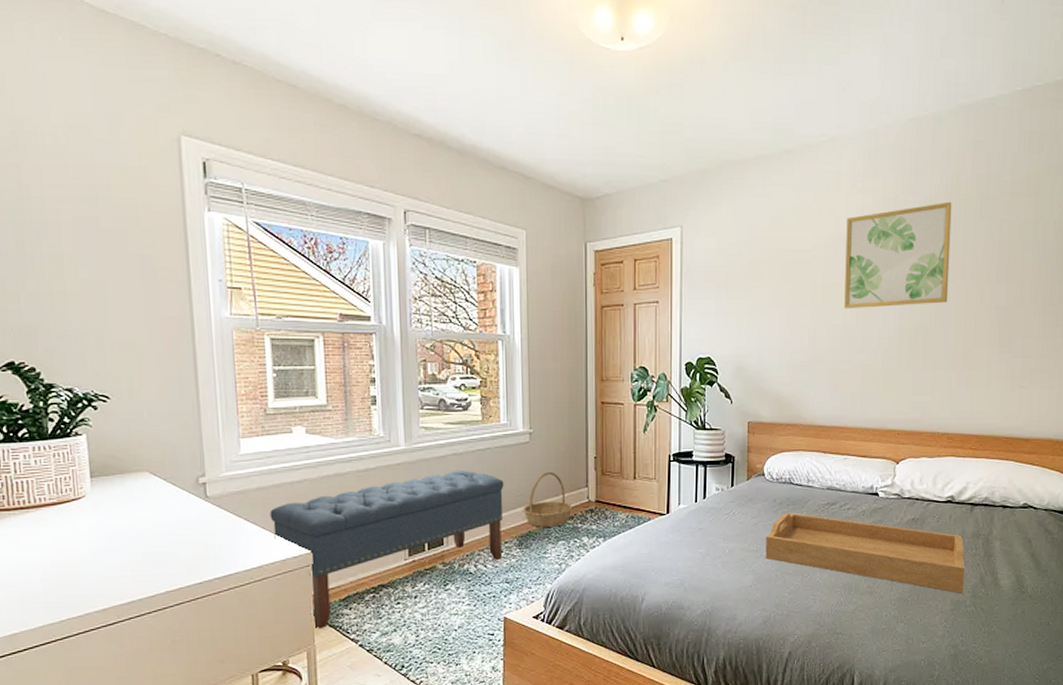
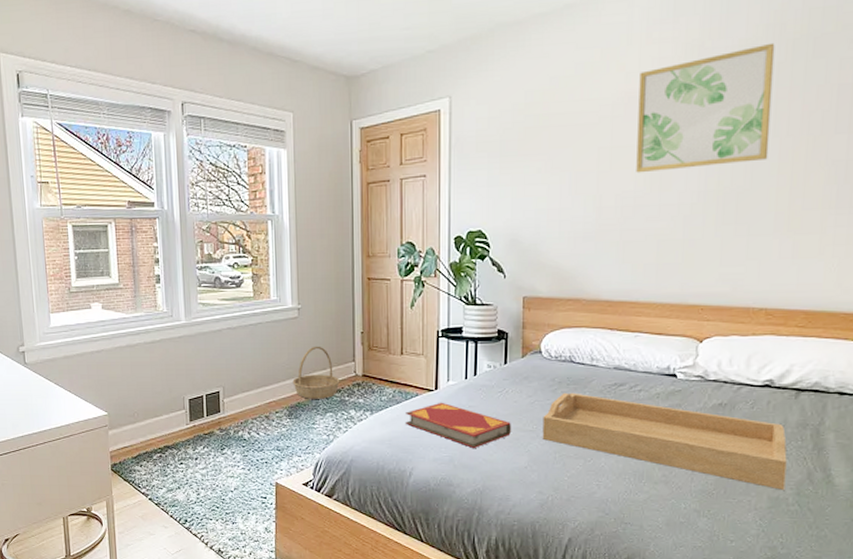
bench: present [270,471,504,629] -> none [74,344,275,482]
hardback book: none [638,525,738,570] -> present [406,402,512,448]

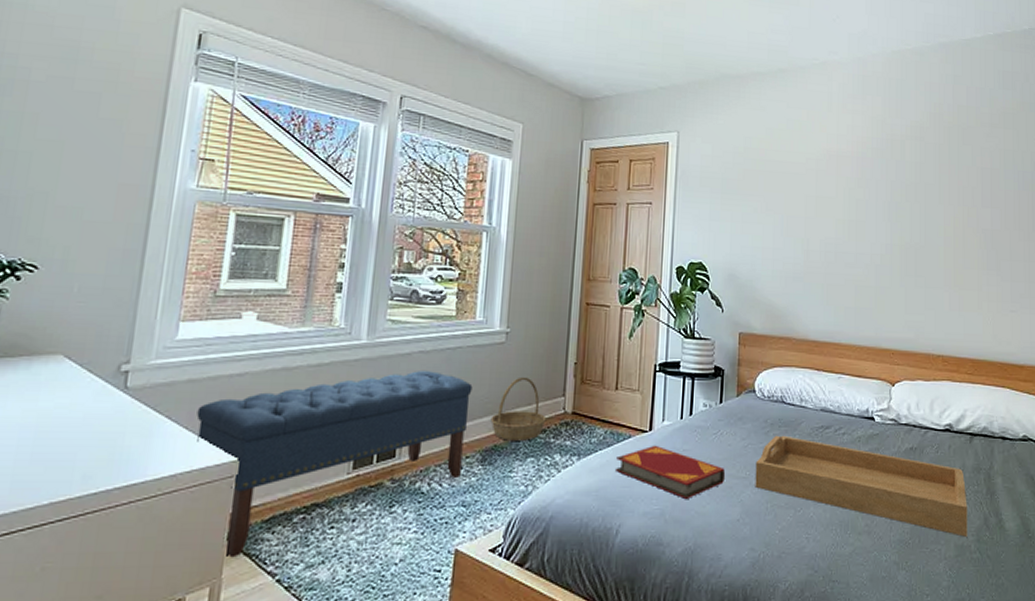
bench: none [74,344,275,482] -> present [197,371,473,558]
wall art: present [636,42,775,173] -> none [837,127,937,223]

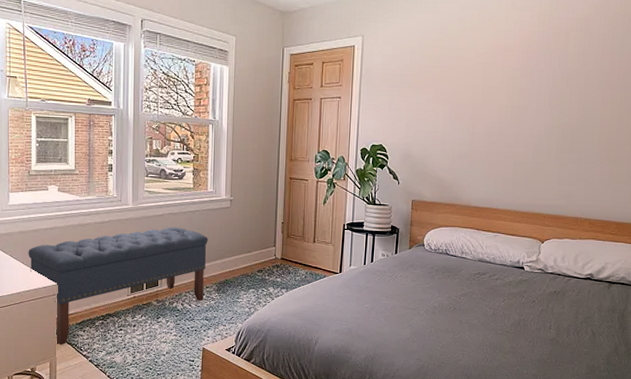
basket: present [490,376,547,441] -> none [222,232,262,277]
hardback book: present [616,445,726,499] -> none [315,283,399,322]
serving tray: present [755,435,968,537] -> none [422,278,601,360]

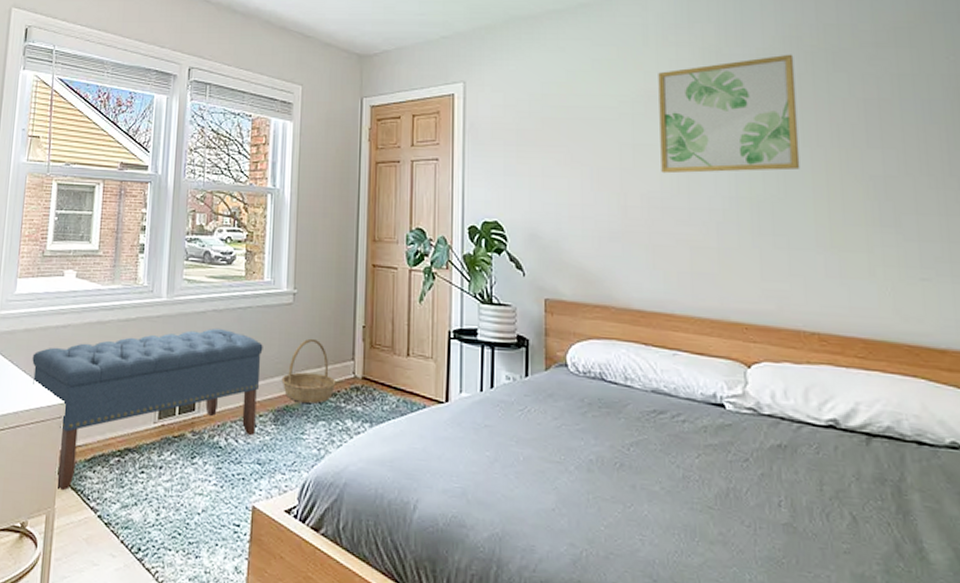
basket: none [222,232,262,277] -> present [281,338,336,404]
wall art: none [500,18,602,109] -> present [658,54,800,174]

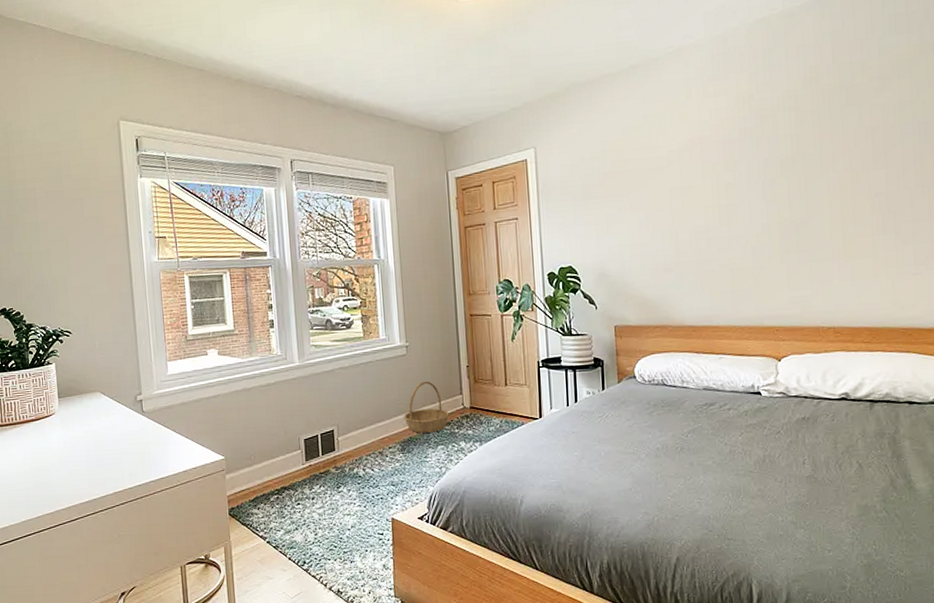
bench: present [32,329,263,491] -> none [191,382,387,527]
wall art: present [658,54,800,174] -> none [700,93,819,210]

